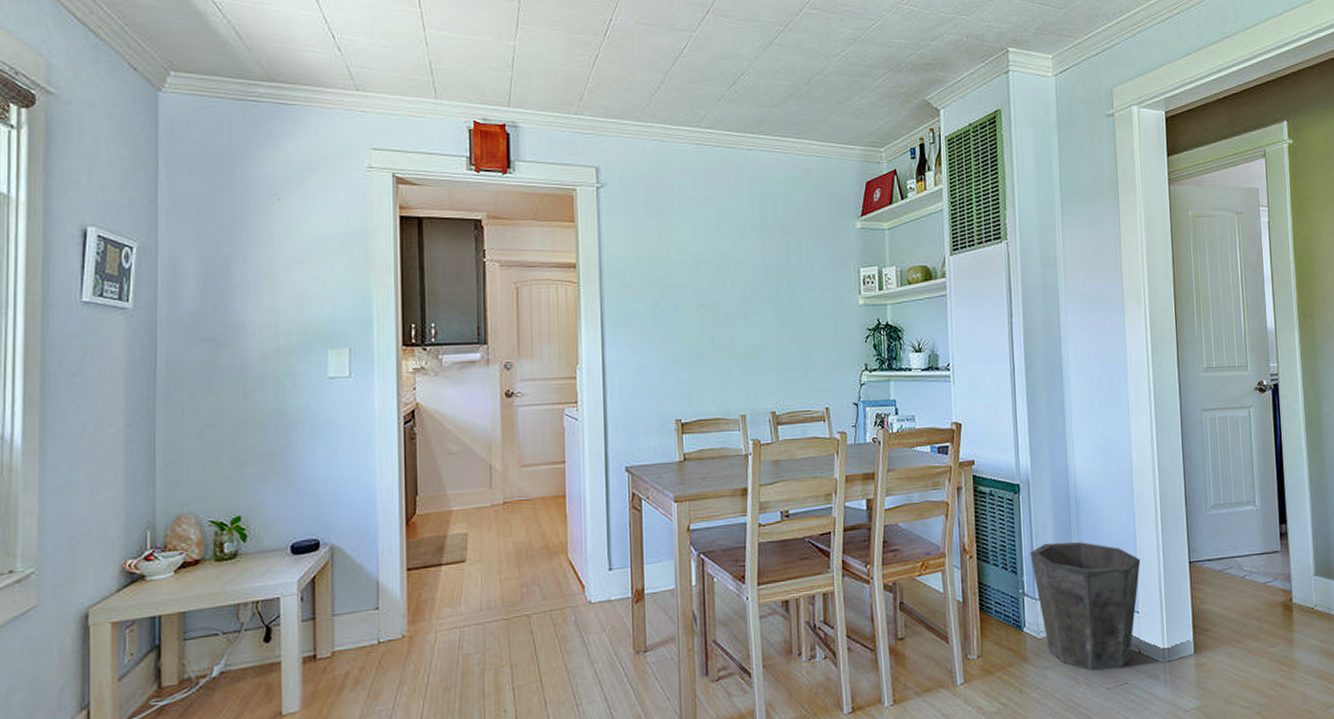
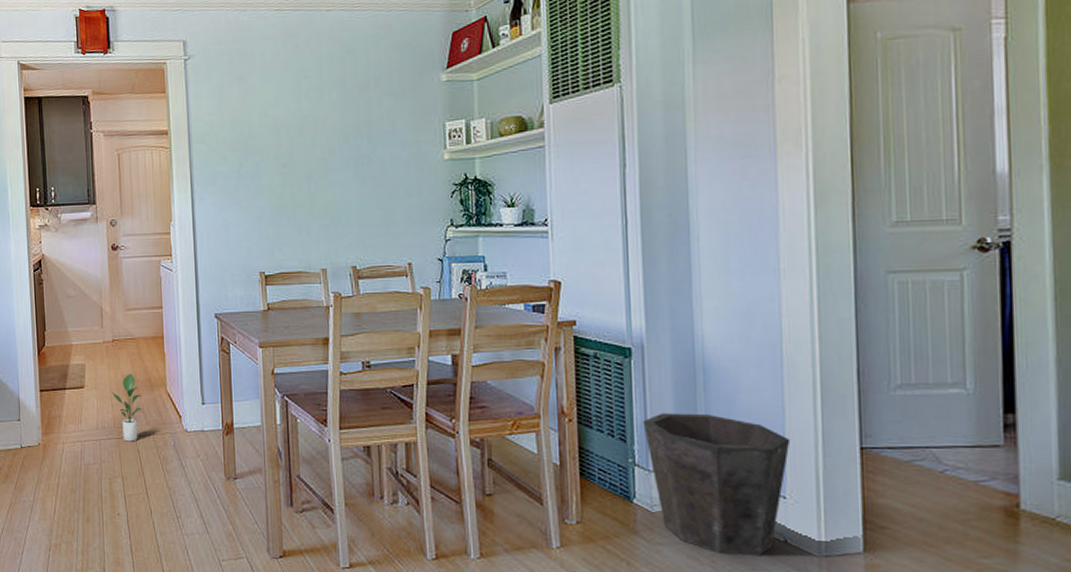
potted plant: none [501,540,539,622] -> present [112,373,143,442]

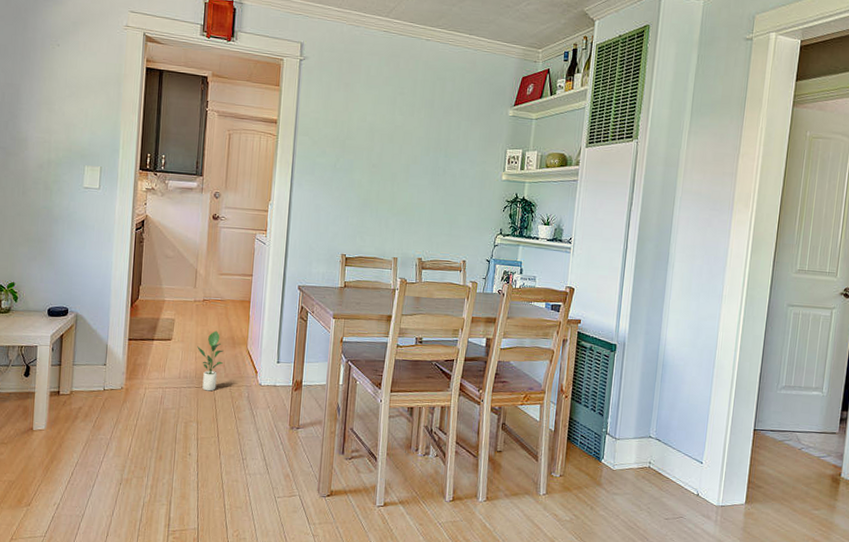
waste bin: present [642,412,791,557] -> none [616,395,712,505]

